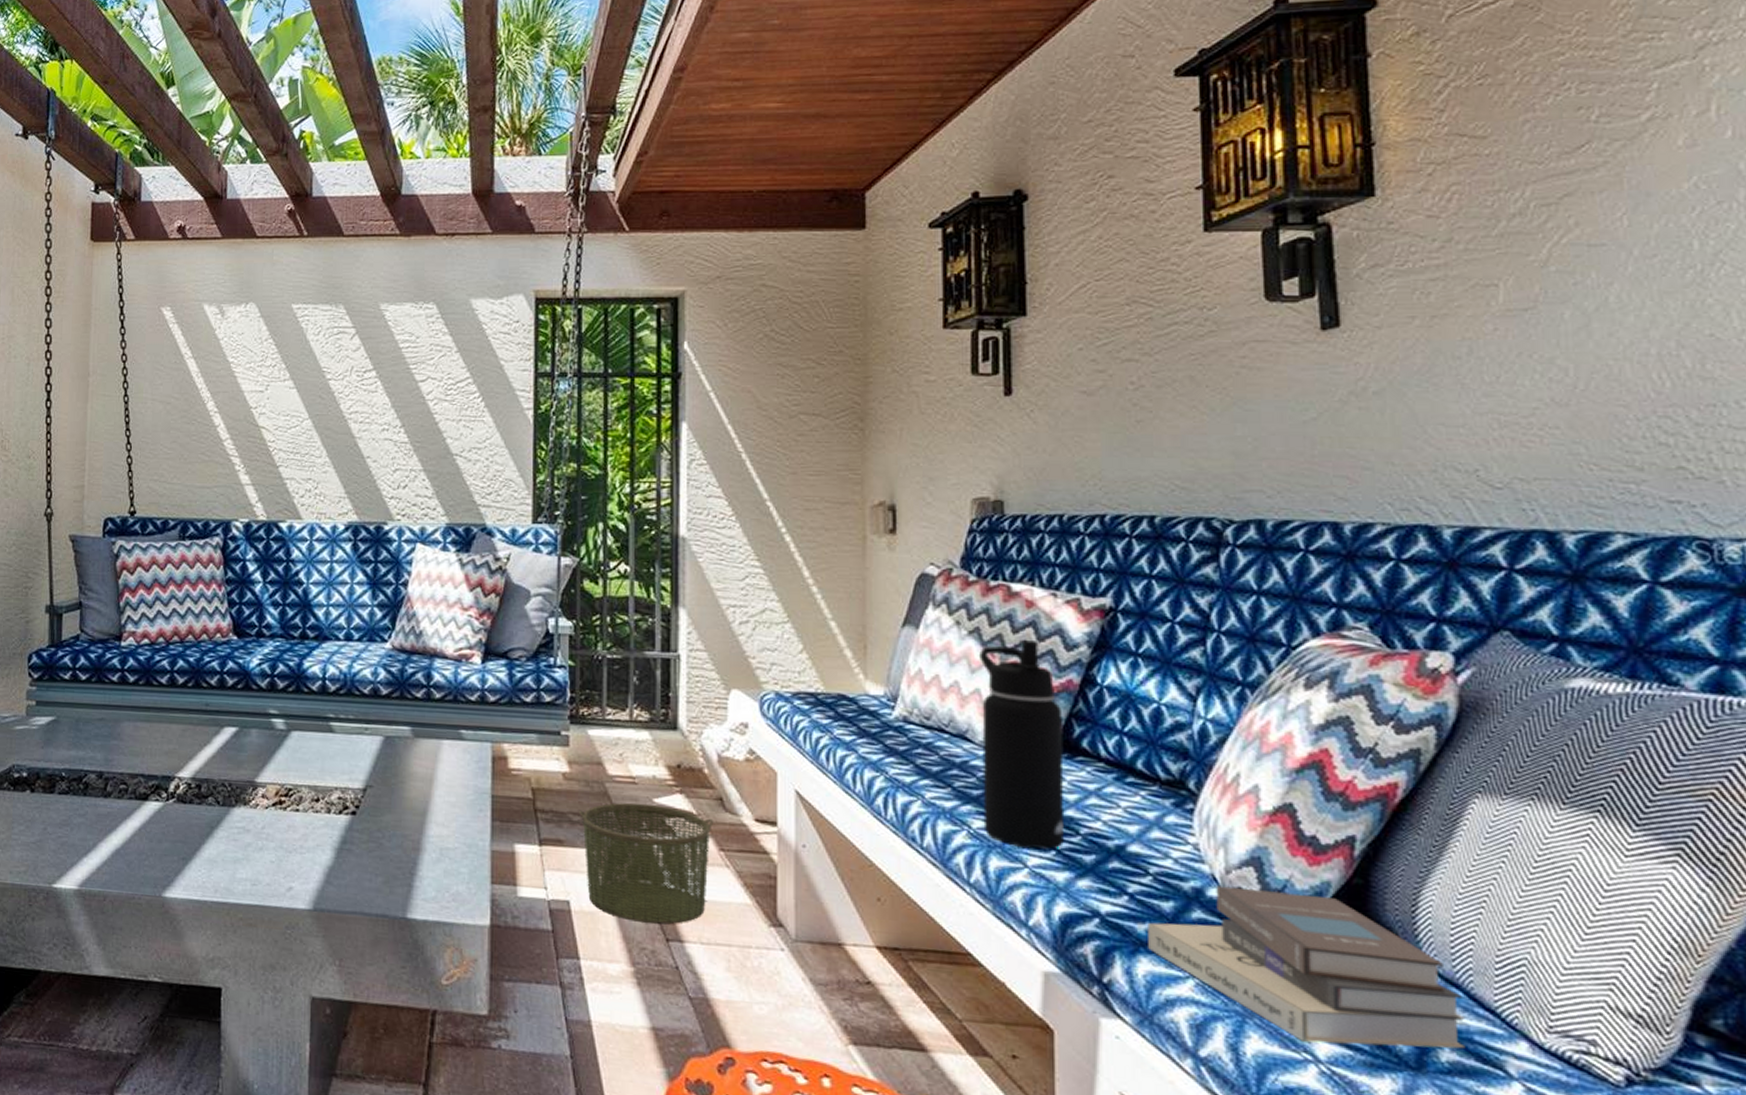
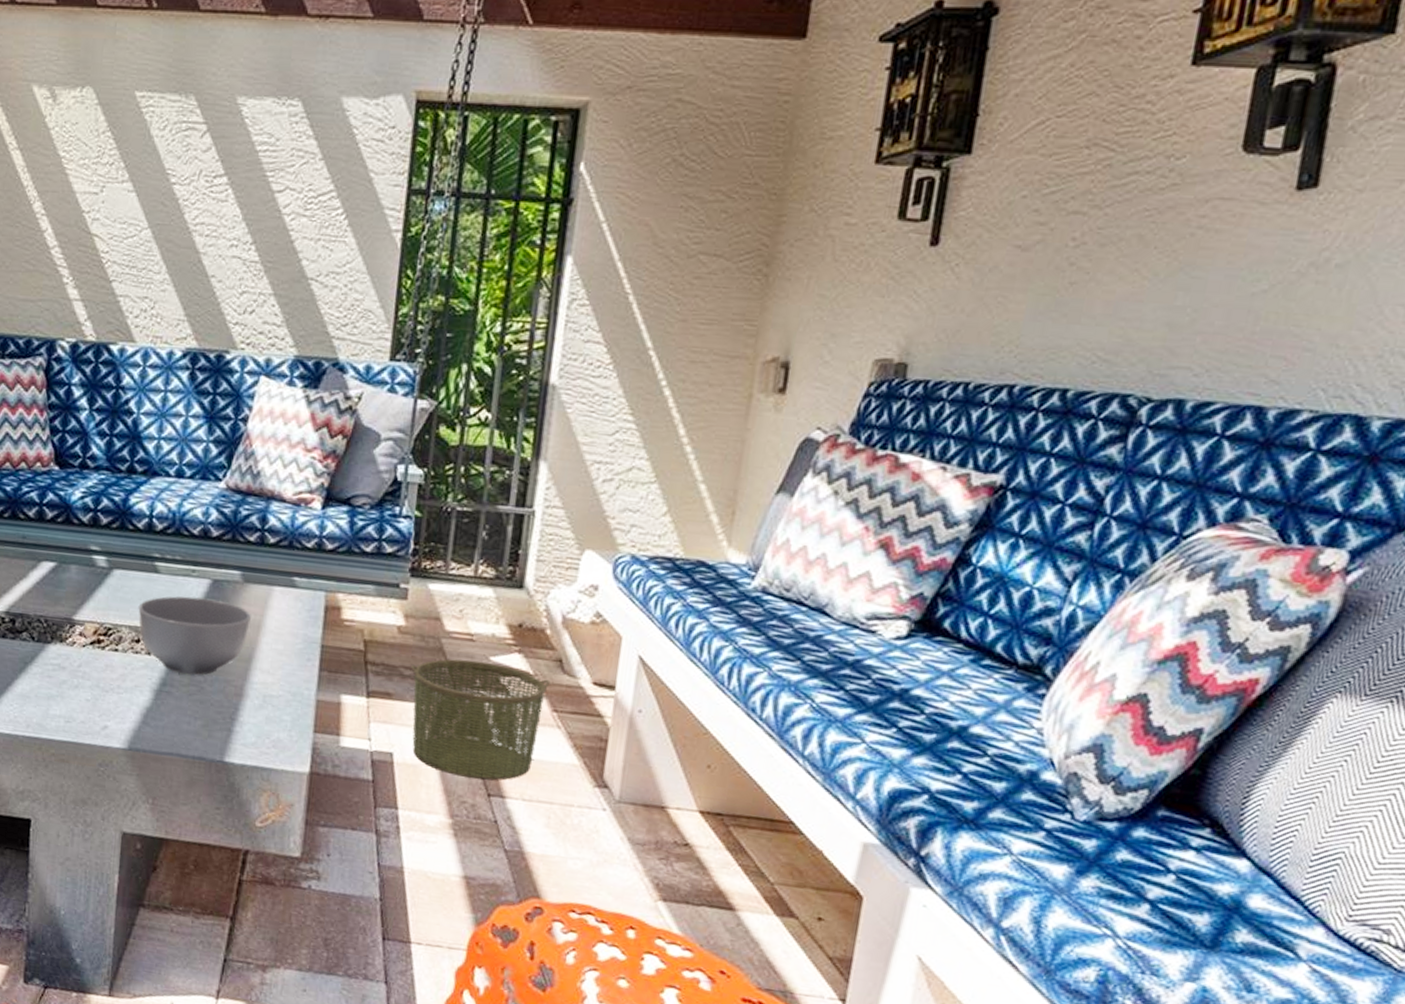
bowl: none [316,754,423,831] -> present [138,596,251,675]
water bottle: present [979,639,1065,849] -> none [827,513,929,726]
books: present [1148,885,1465,1049] -> none [971,769,1271,932]

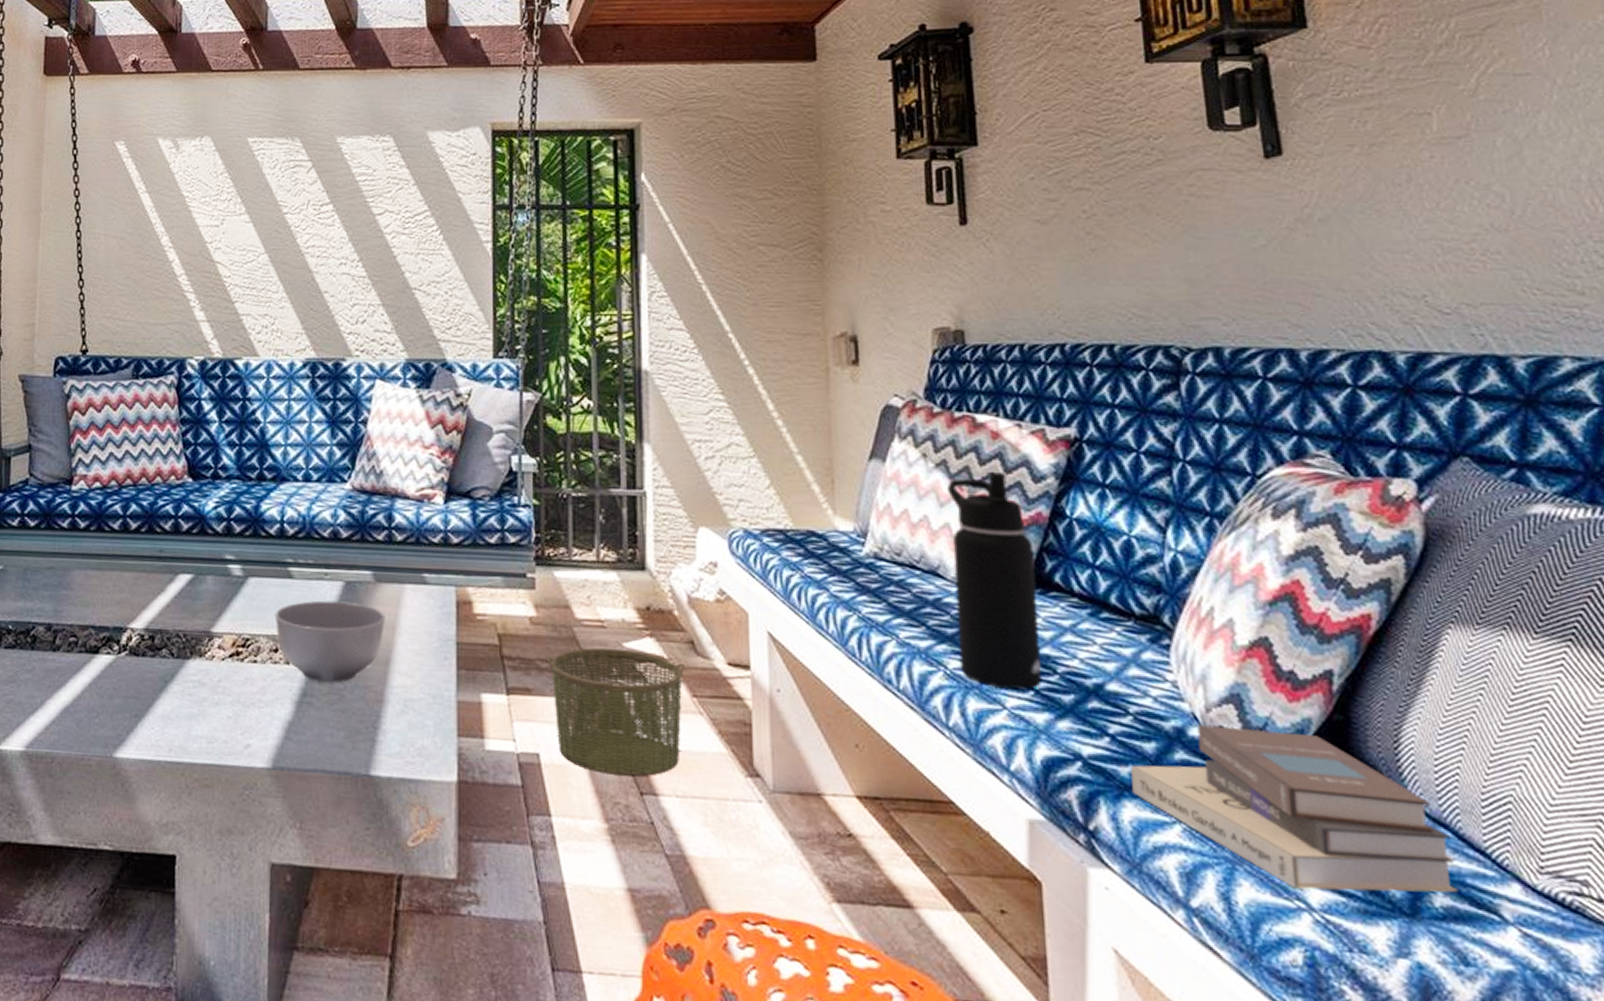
water bottle: none [827,513,929,726] -> present [947,471,1042,689]
books: none [971,769,1271,932] -> present [1131,724,1458,893]

